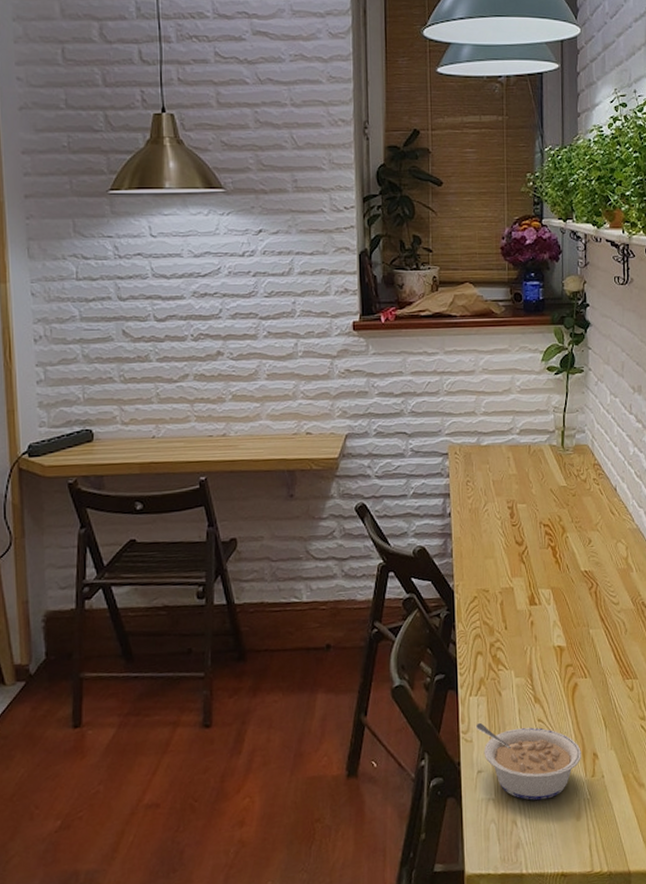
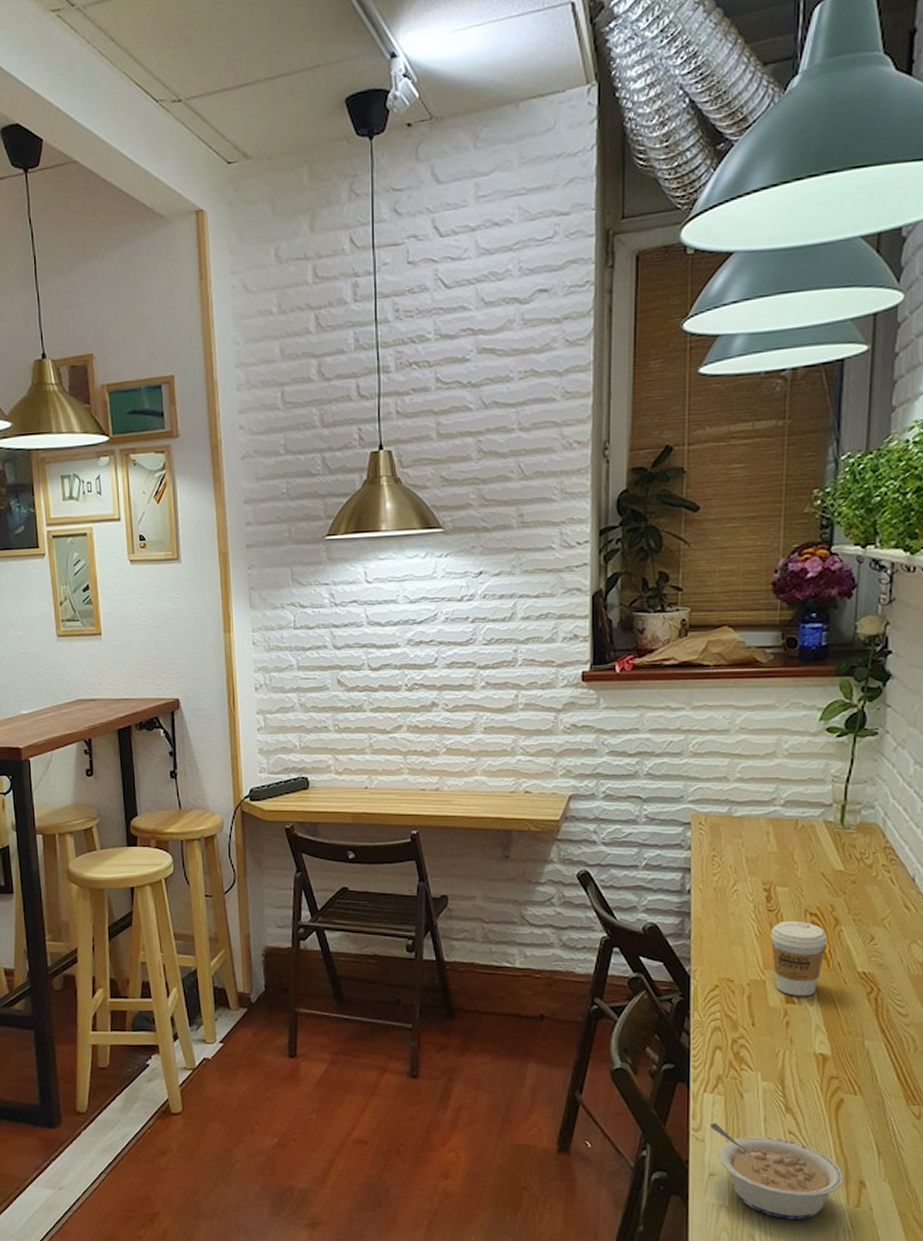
coffee cup: none [515,532,558,599] -> present [770,920,828,997]

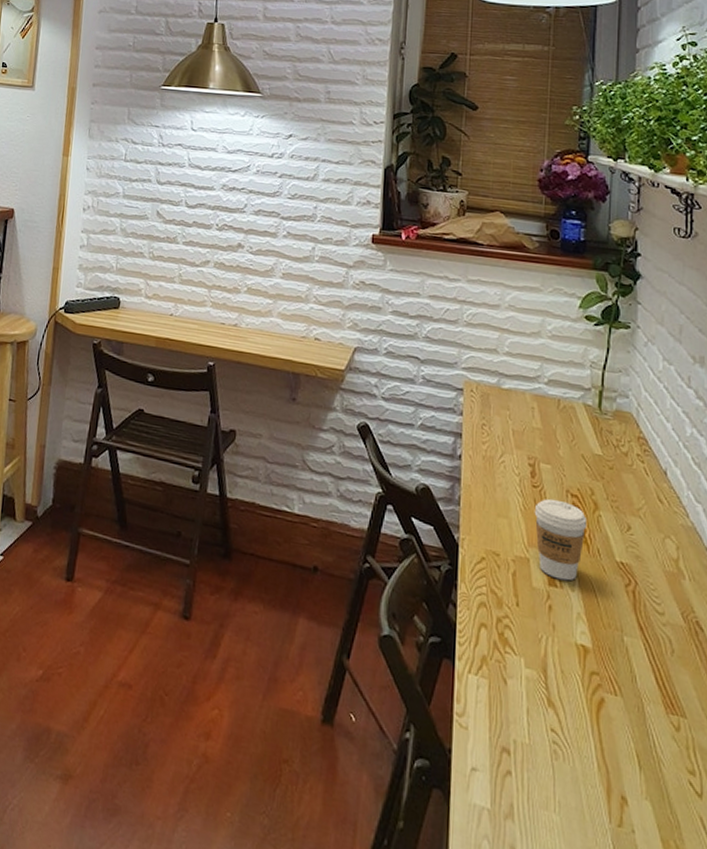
legume: present [709,1122,843,1220] -> none [472,708,605,835]

